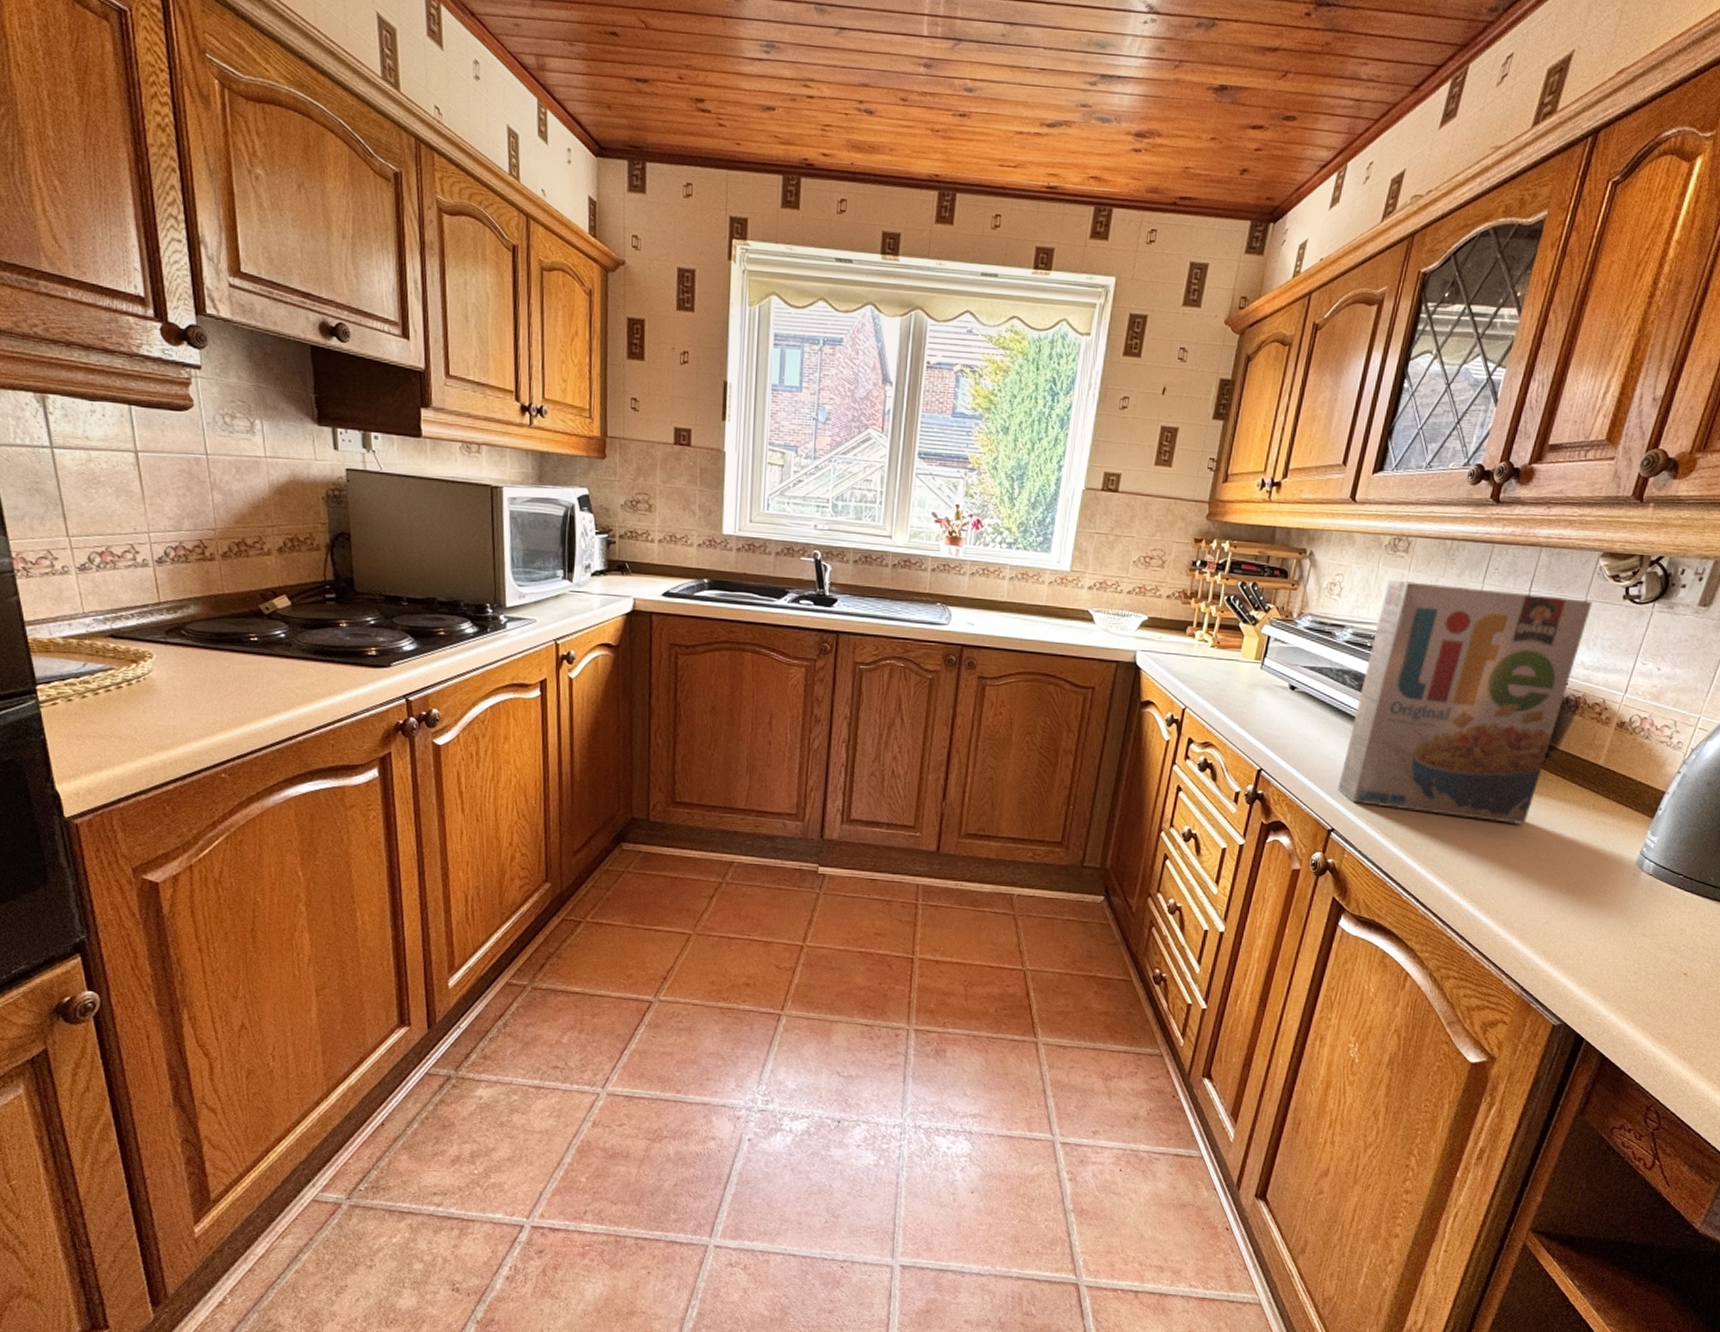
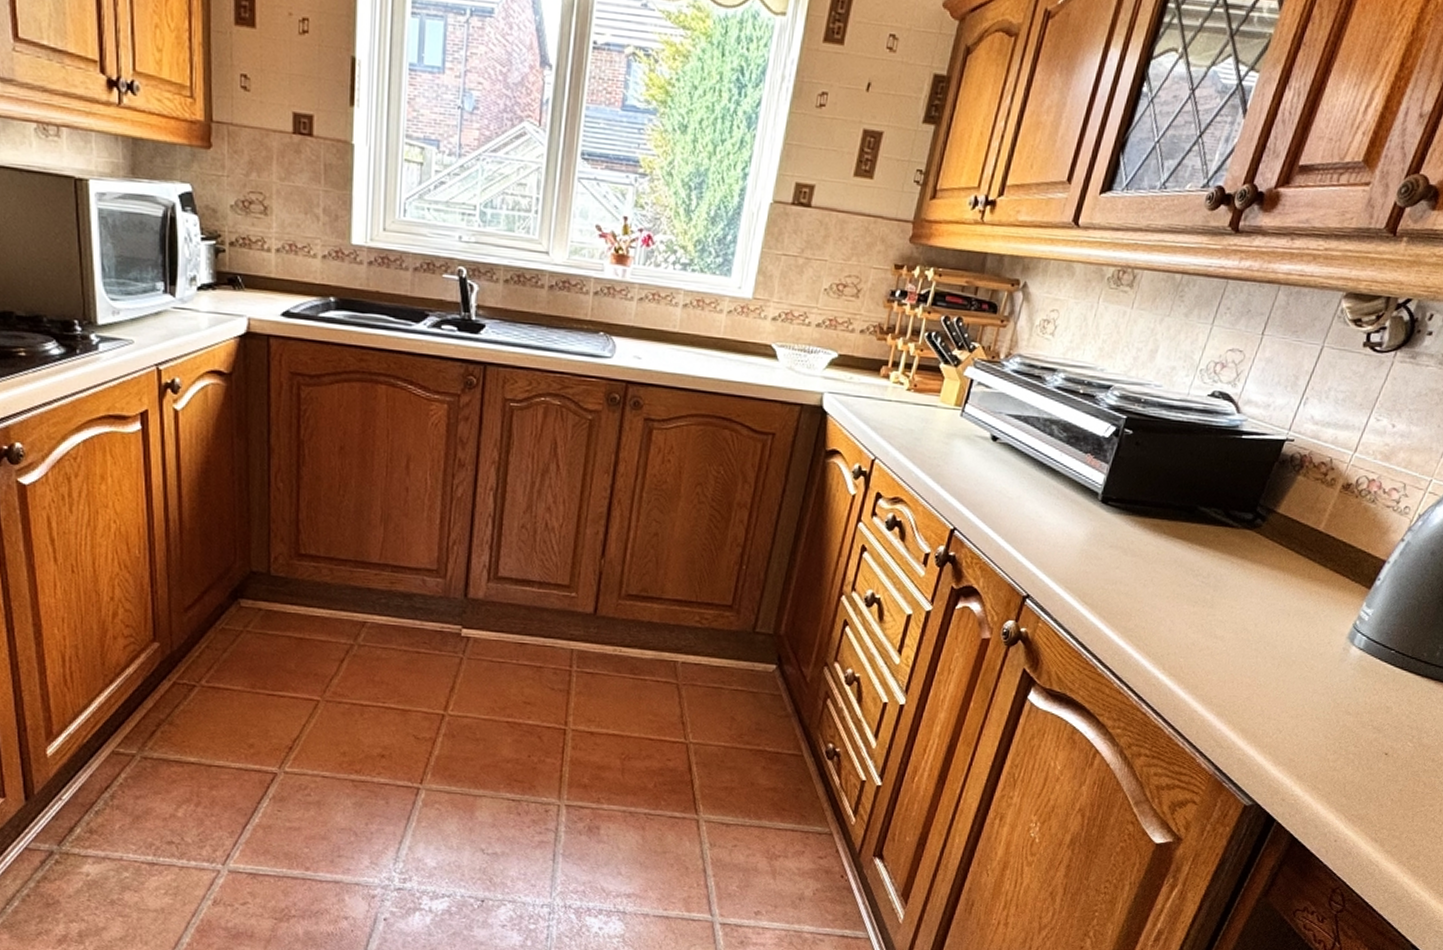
cereal box: present [1337,579,1592,825] -> none [1036,317,1330,594]

